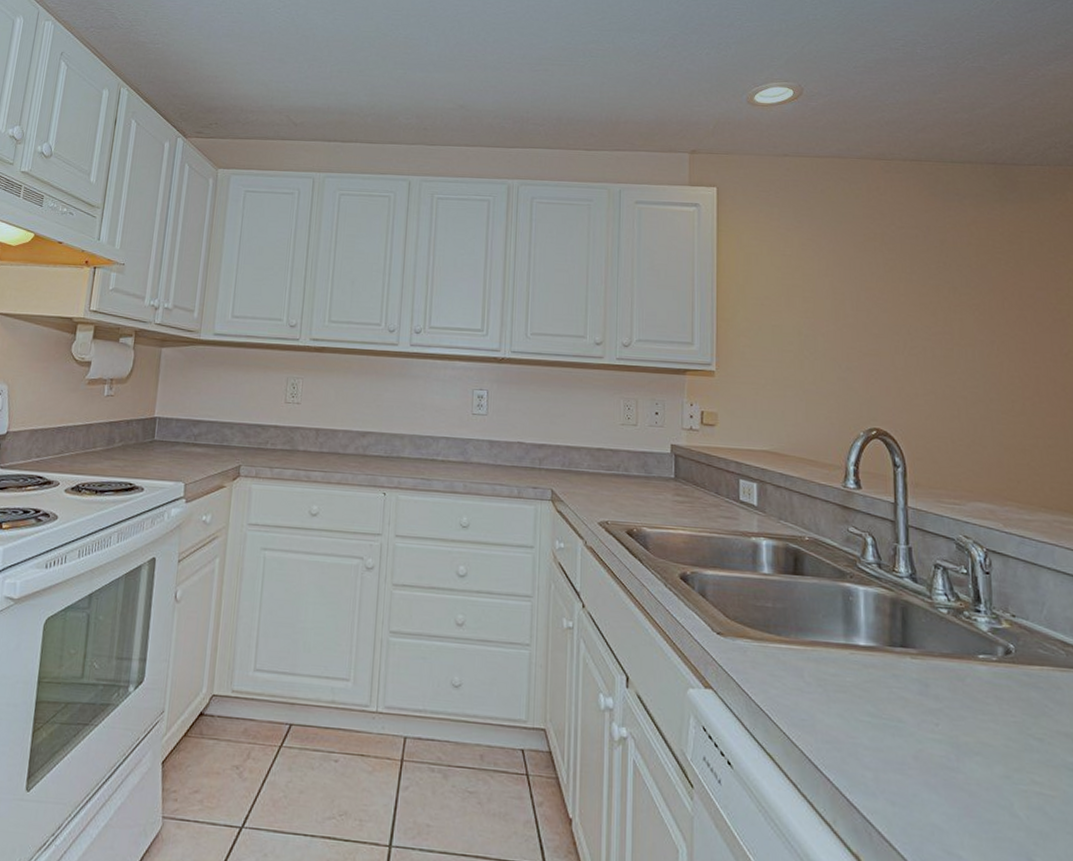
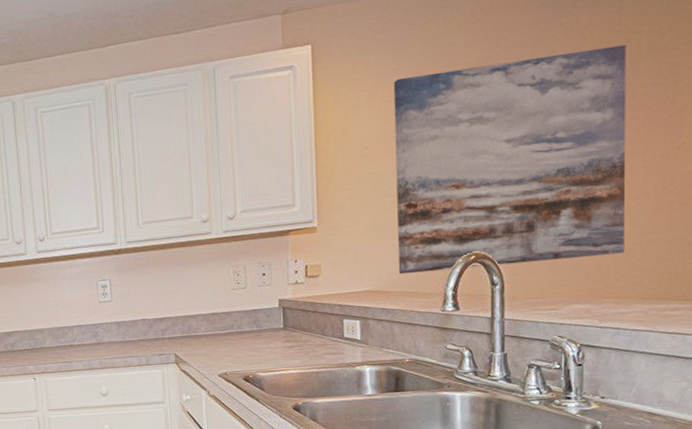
wall art: none [795,236,1023,454] -> present [393,44,626,275]

